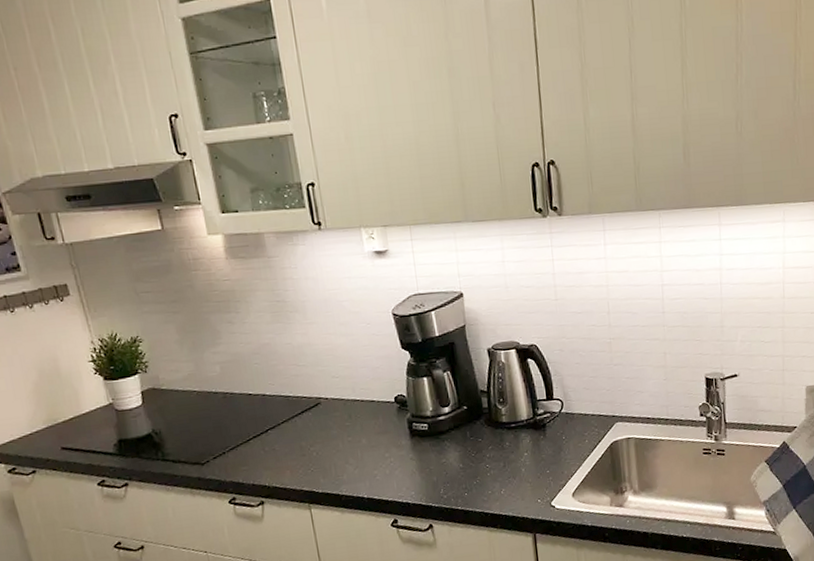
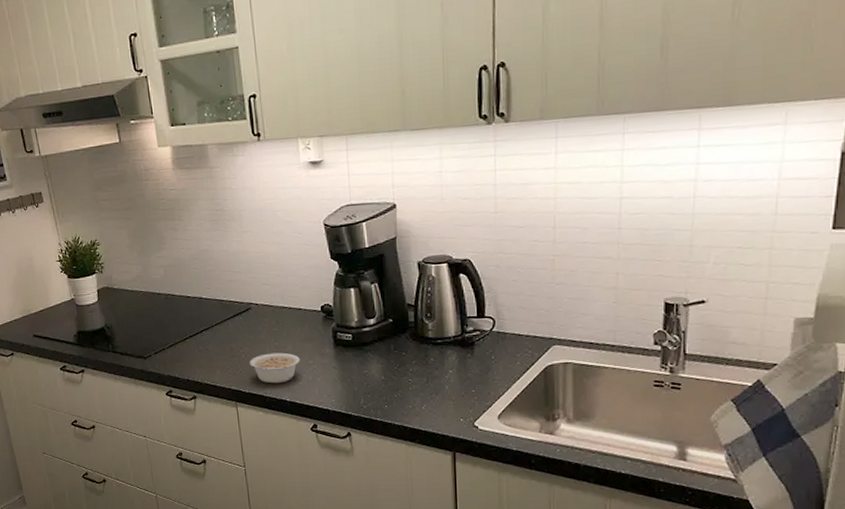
legume: none [321,447,376,481] -> present [249,352,300,384]

